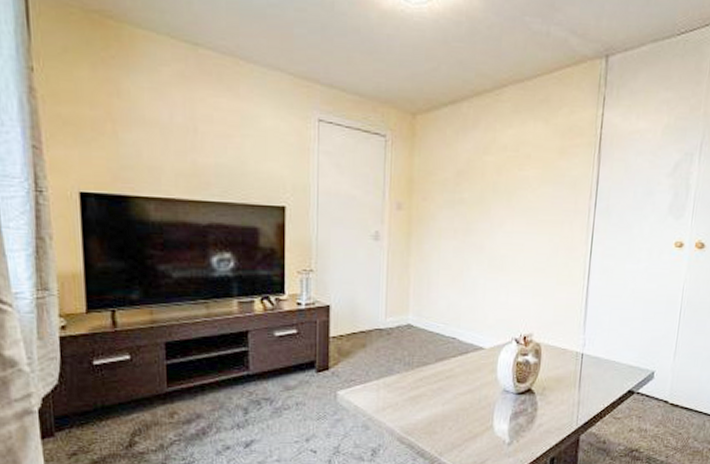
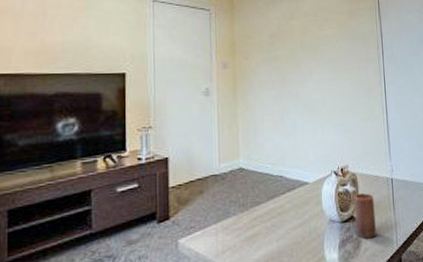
candle: none [531,366,558,414] -> present [354,193,376,239]

